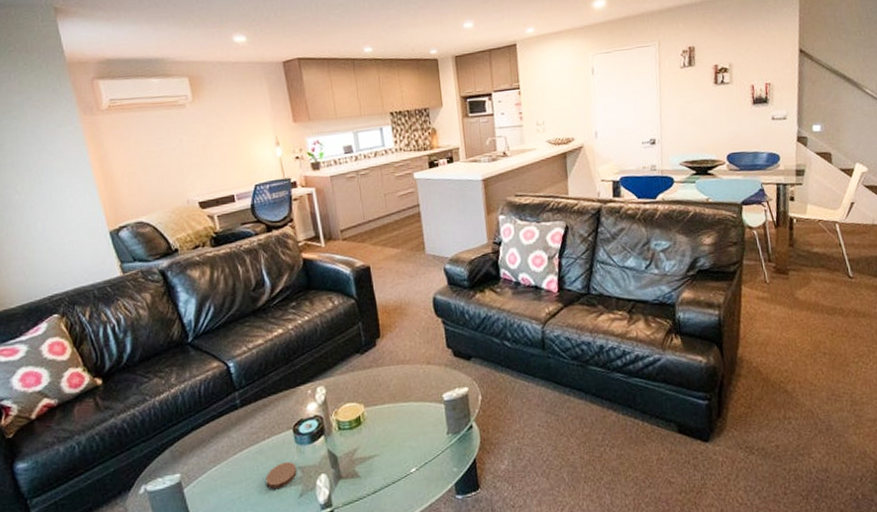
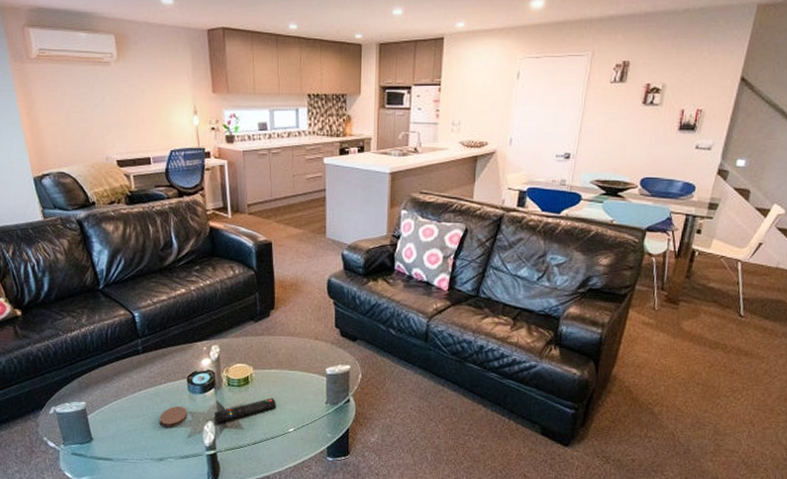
remote control: none [326,436,394,476] -> present [214,398,276,423]

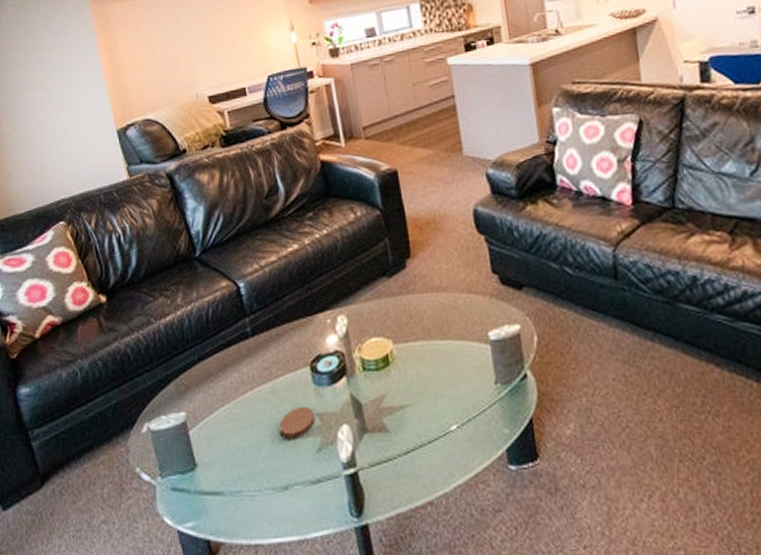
remote control: present [214,398,276,423] -> none [348,382,429,427]

